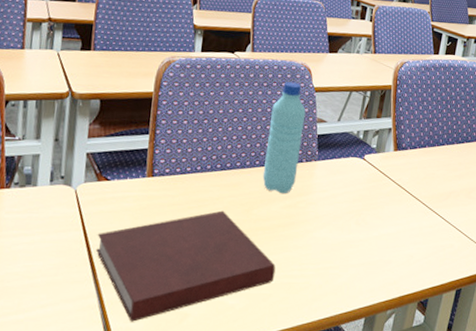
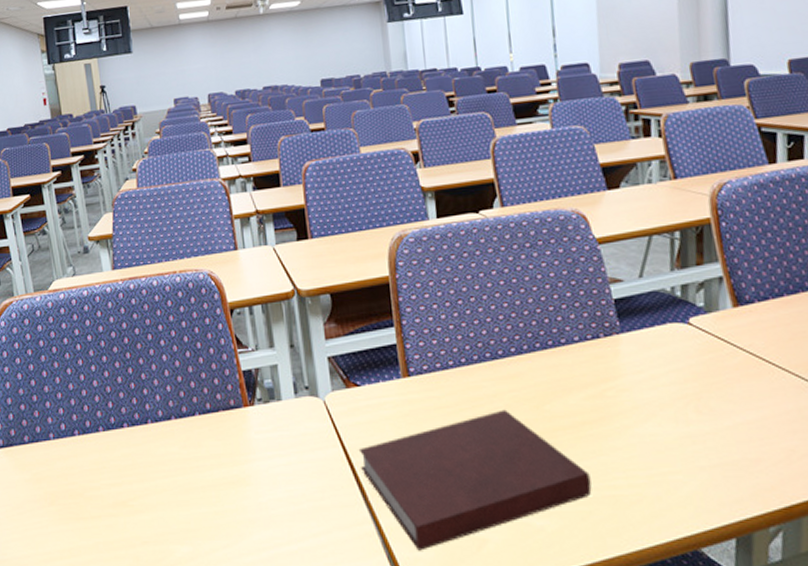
water bottle: present [262,82,306,194] -> none [543,236,595,382]

